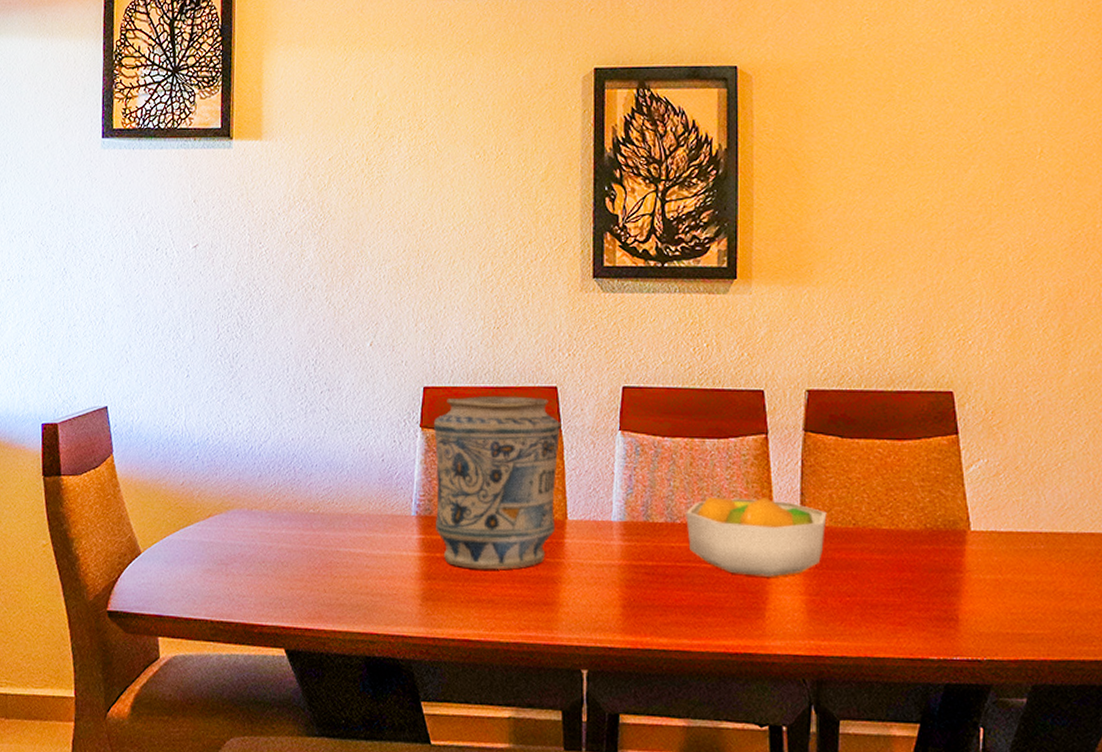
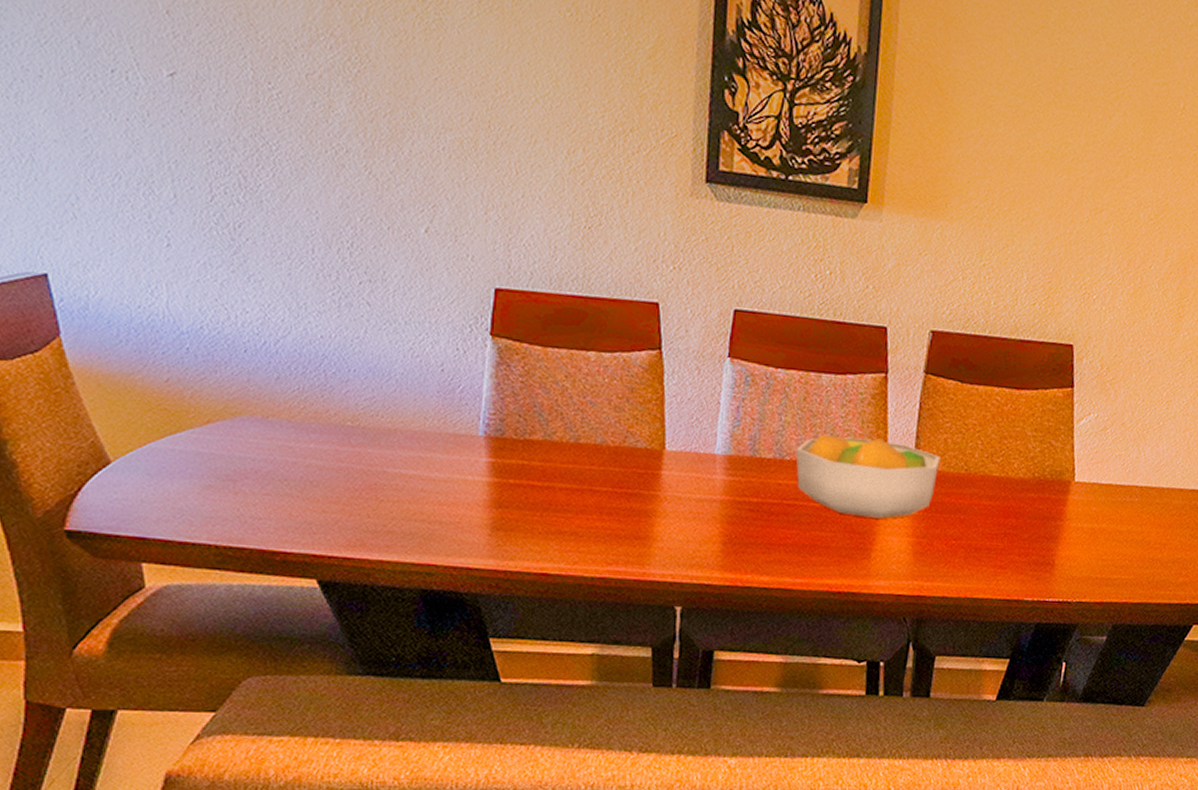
vase: present [434,395,560,570] -> none [508,305,661,501]

